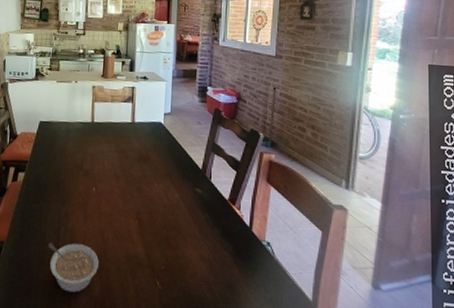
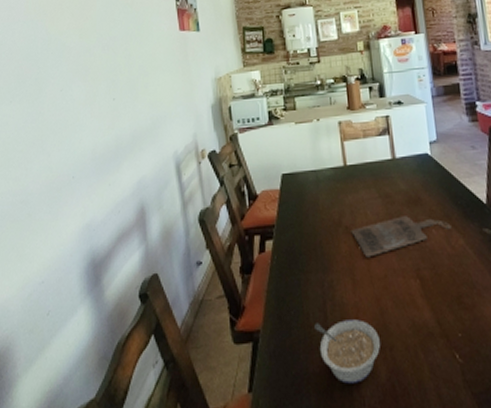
home sign: none [89,169,171,198] -> present [351,216,452,258]

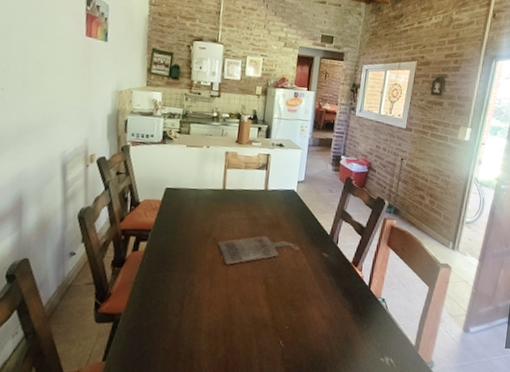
legume: present [314,319,380,384] -> none [171,310,224,358]

